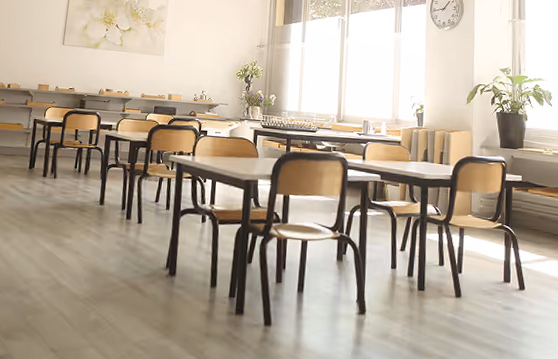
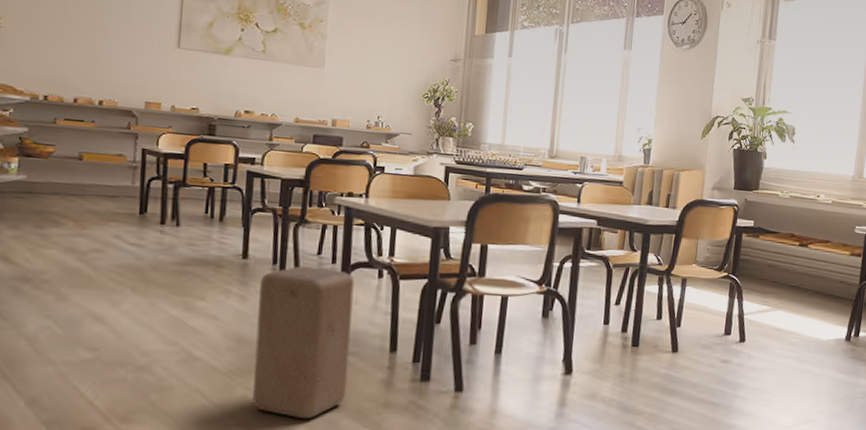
stool: none [102,211,183,344] -> present [252,266,355,420]

